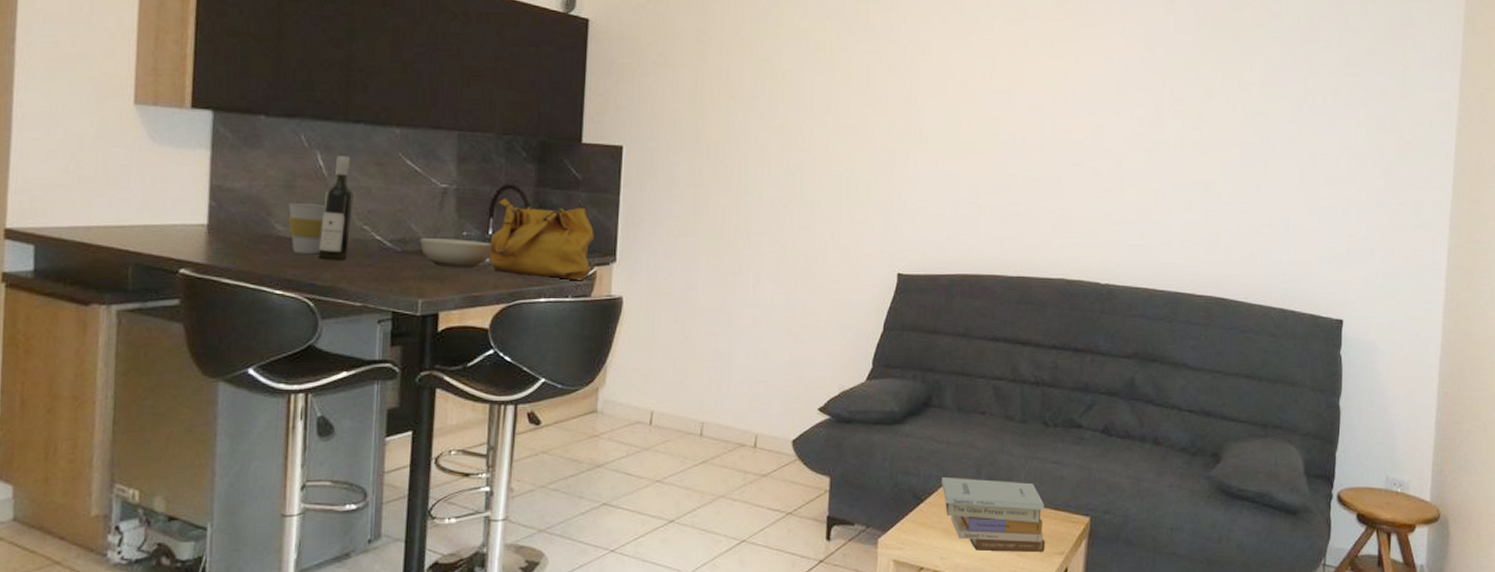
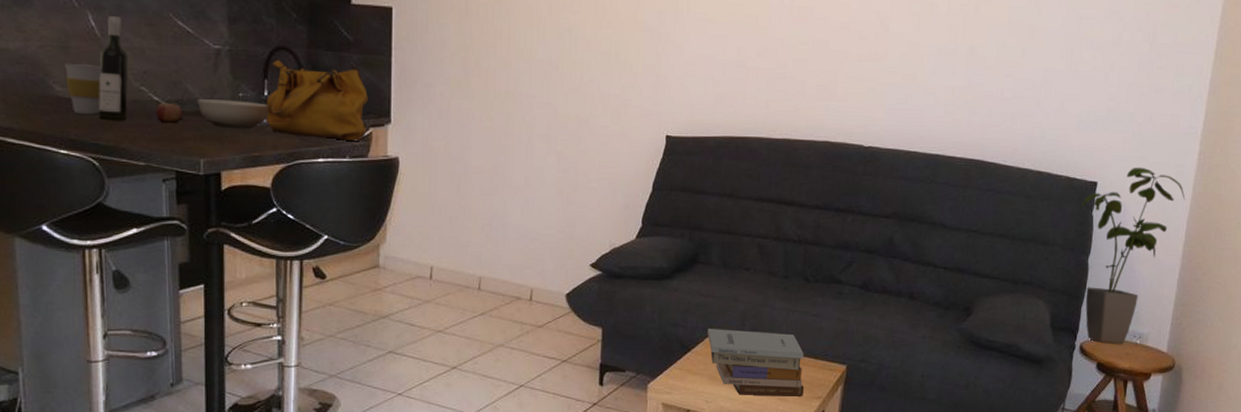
fruit: none [377,240,405,264] -> present [156,101,183,125]
house plant: none [1327,304,1436,494] -> present [1080,167,1185,345]

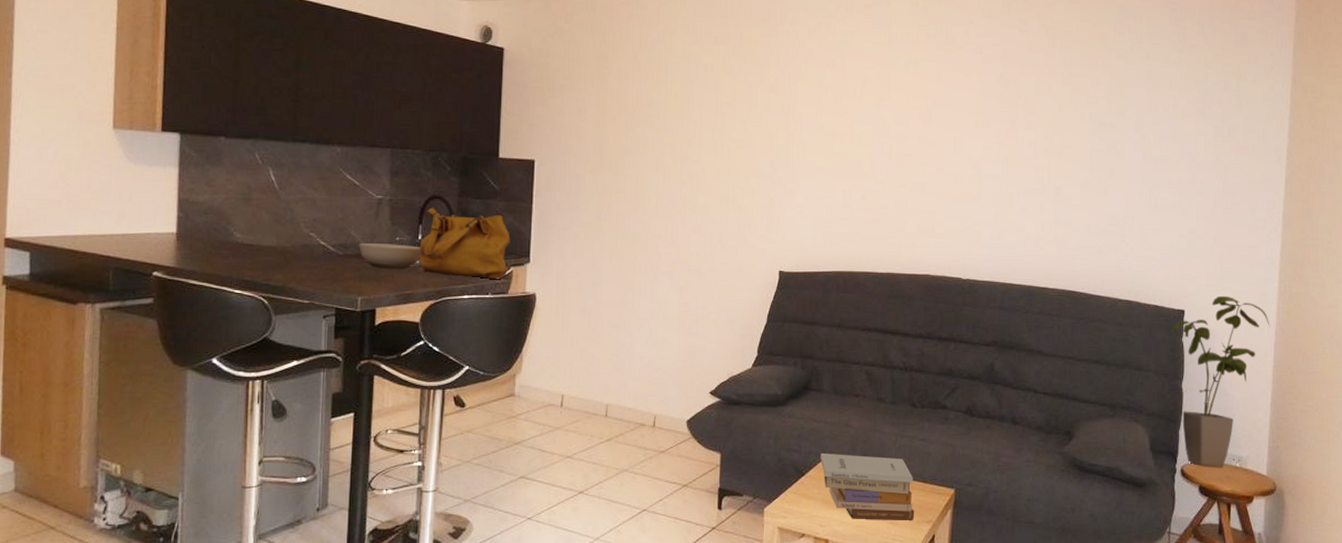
cup: present [64,64,101,117] -> none [245,214,277,260]
bottle: present [98,16,129,122] -> none [271,172,301,264]
fruit: present [156,101,183,125] -> none [322,245,346,266]

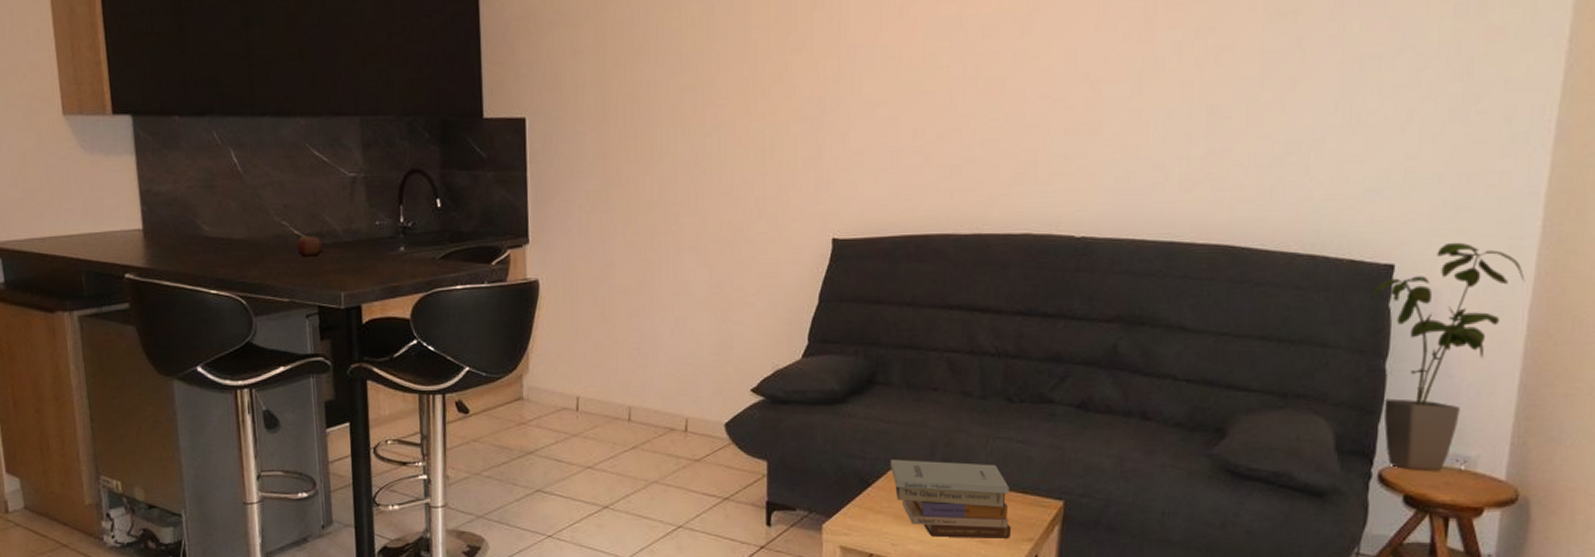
fruit: none [322,245,346,266] -> present [297,234,323,258]
bowl: present [359,243,422,270] -> none [336,229,406,259]
handbag: present [419,207,510,280] -> none [402,180,504,266]

